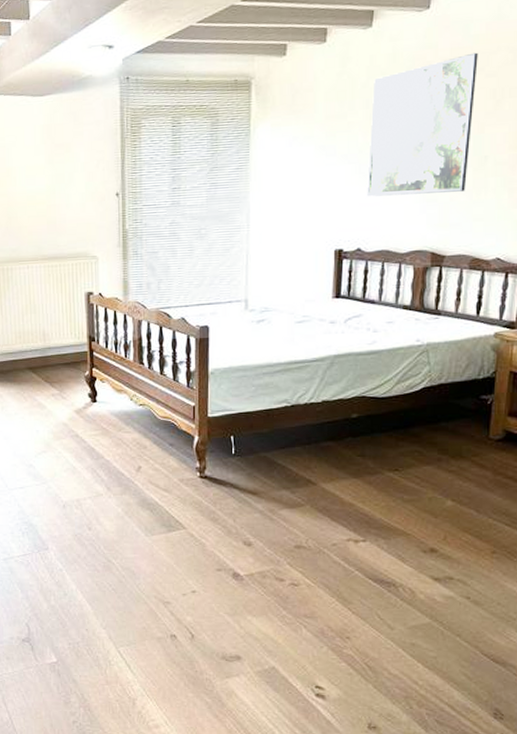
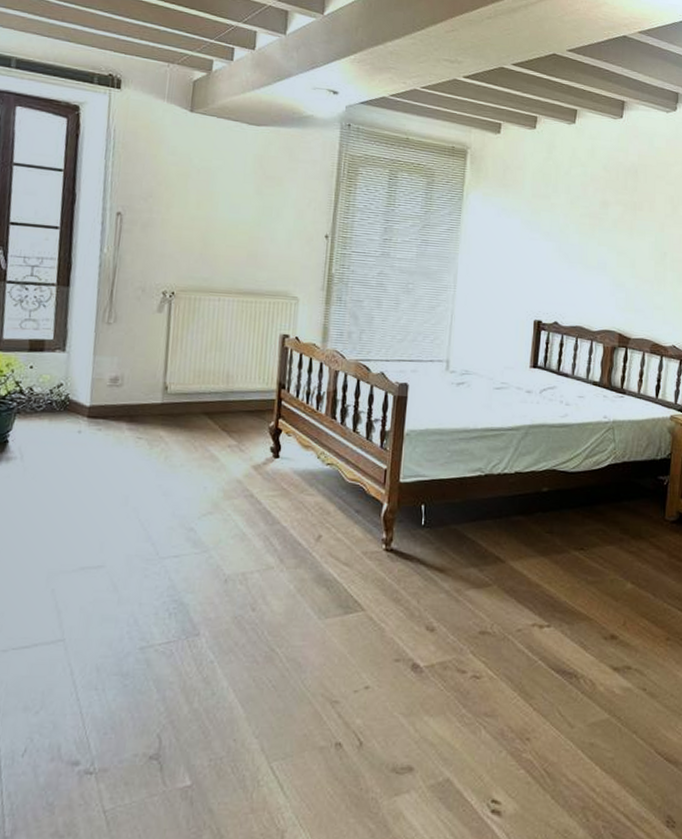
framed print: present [367,52,478,197] -> none [565,162,660,281]

